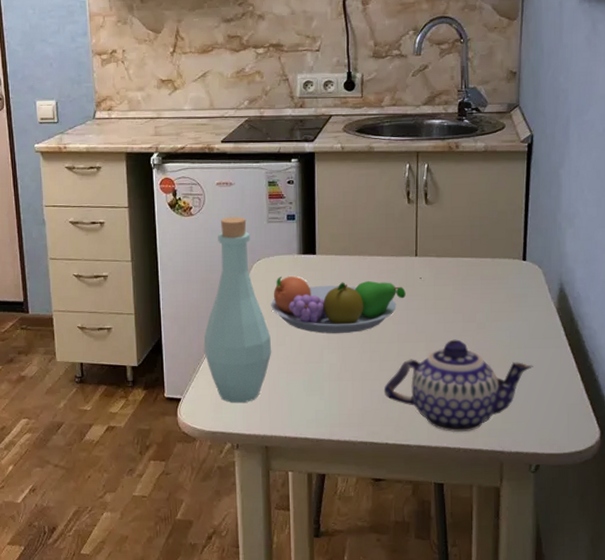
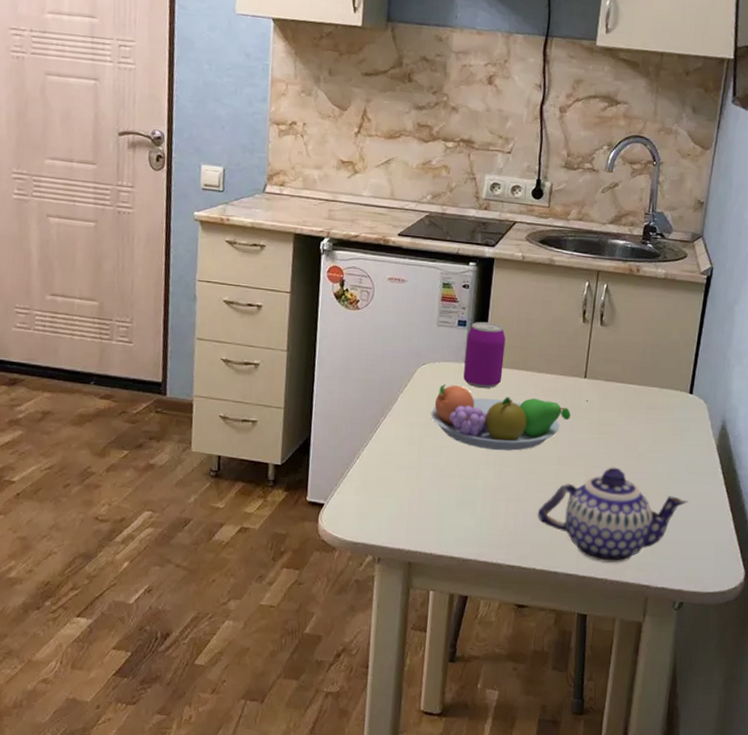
bottle: present [203,216,272,404] -> none [354,315,427,515]
beverage can: none [297,213,335,277] -> present [463,321,506,389]

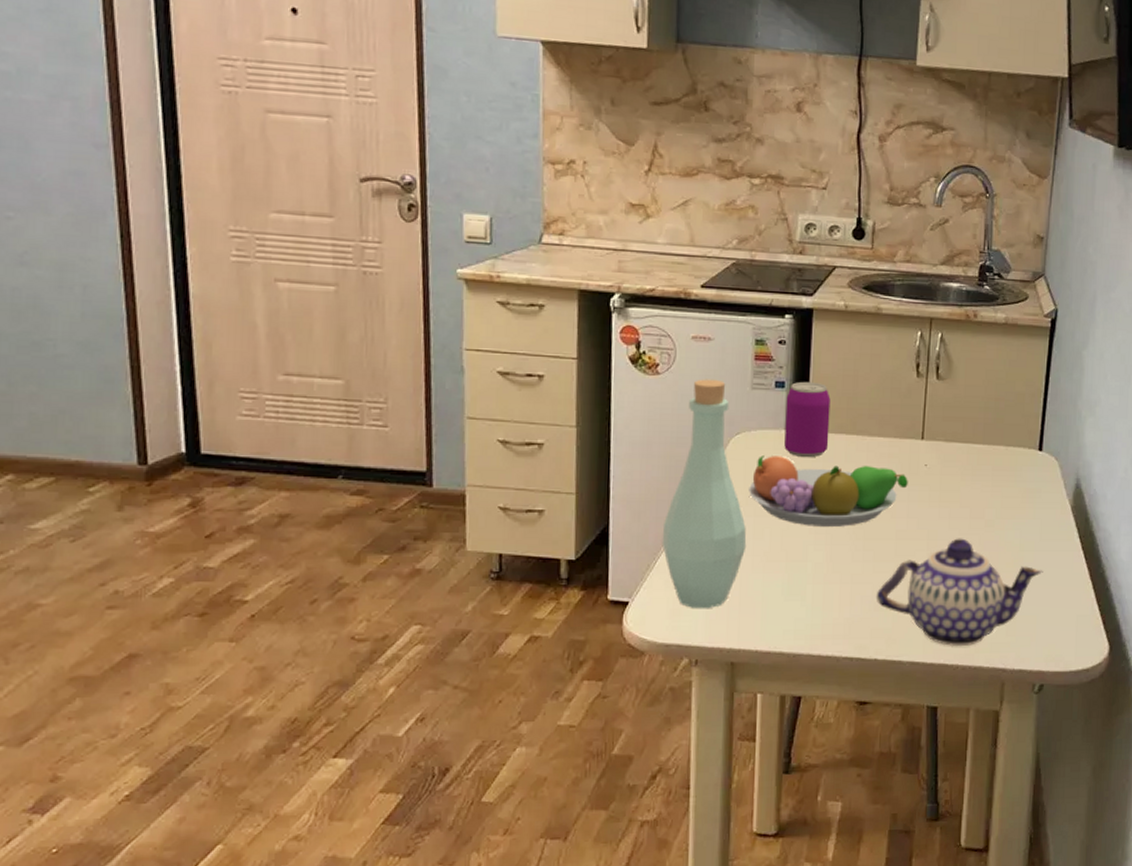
bottle: none [354,315,427,515] -> present [662,379,747,609]

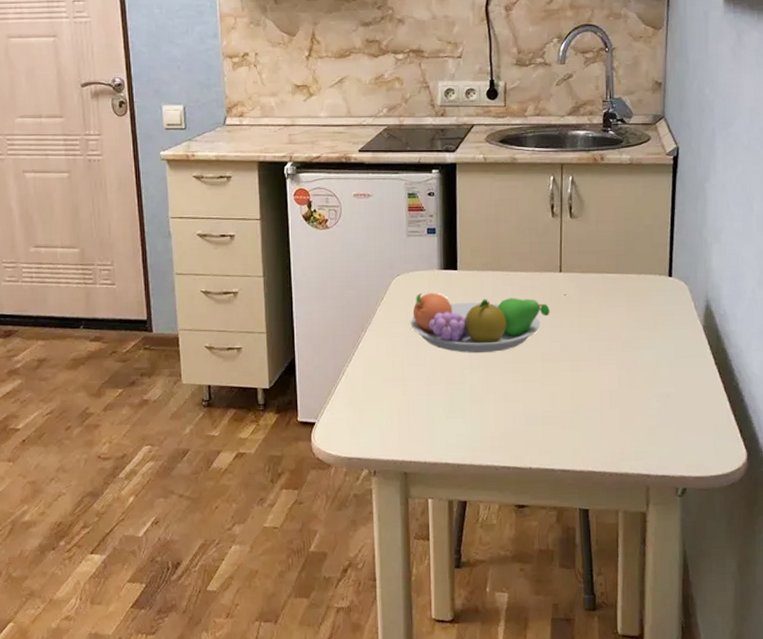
bottle: present [662,379,747,609] -> none [339,230,411,427]
beverage can: present [784,381,831,458] -> none [437,226,477,294]
teapot: present [875,538,1043,646] -> none [527,358,680,455]

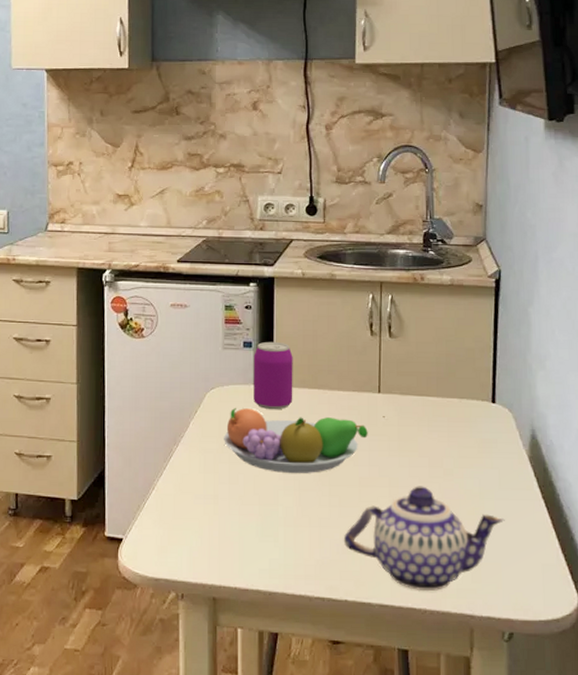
beverage can: none [437,226,477,294] -> present [254,341,293,410]
teapot: none [527,358,680,455] -> present [343,486,505,591]

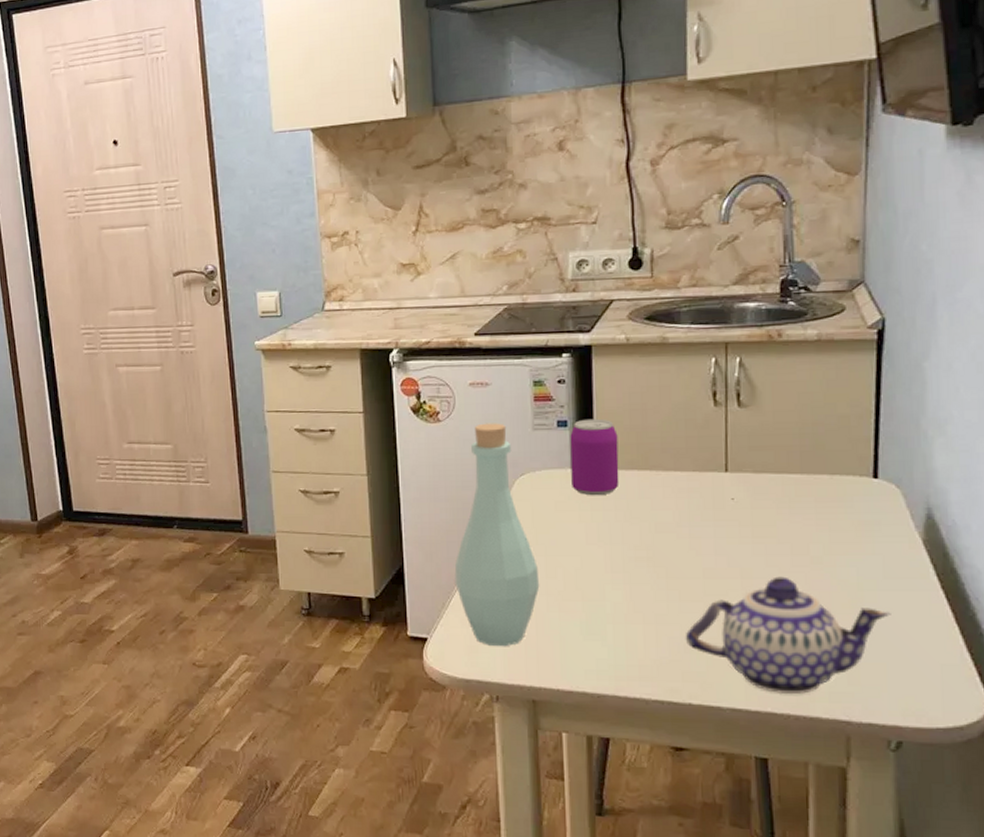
bottle: none [150,341,224,547] -> present [454,423,540,647]
fruit bowl: present [224,408,368,474] -> none [538,495,713,566]

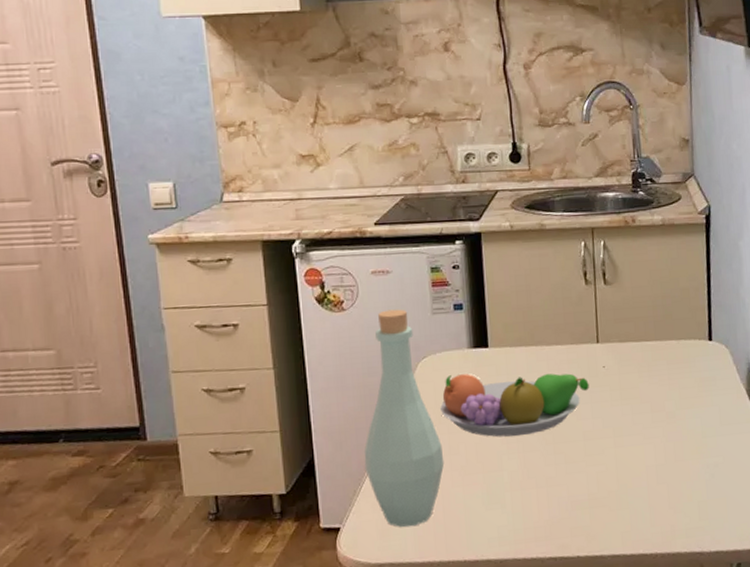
fruit bowl: none [538,495,713,566] -> present [440,373,589,437]
beverage can: present [570,418,620,496] -> none [465,300,510,373]
teapot: present [685,576,891,694] -> none [571,432,727,537]

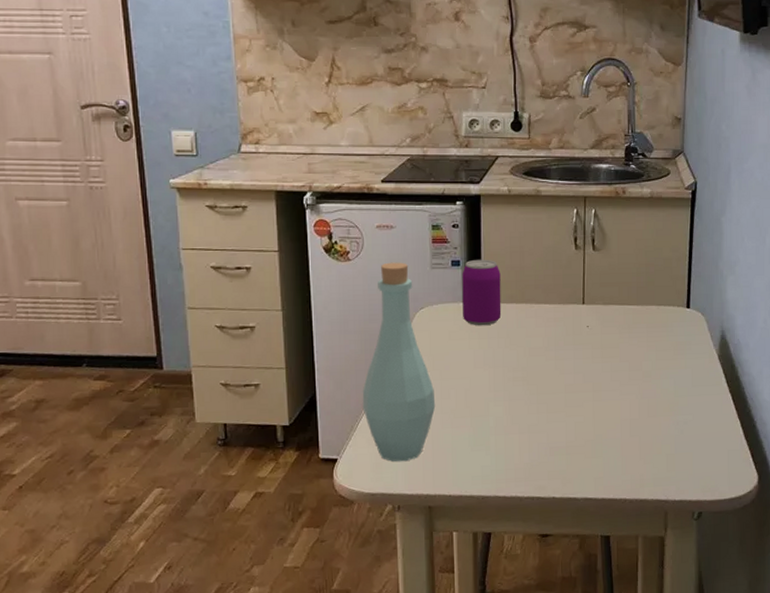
fruit bowl: present [440,373,589,437] -> none [434,326,573,386]
beverage can: none [465,300,510,373] -> present [462,259,502,326]

